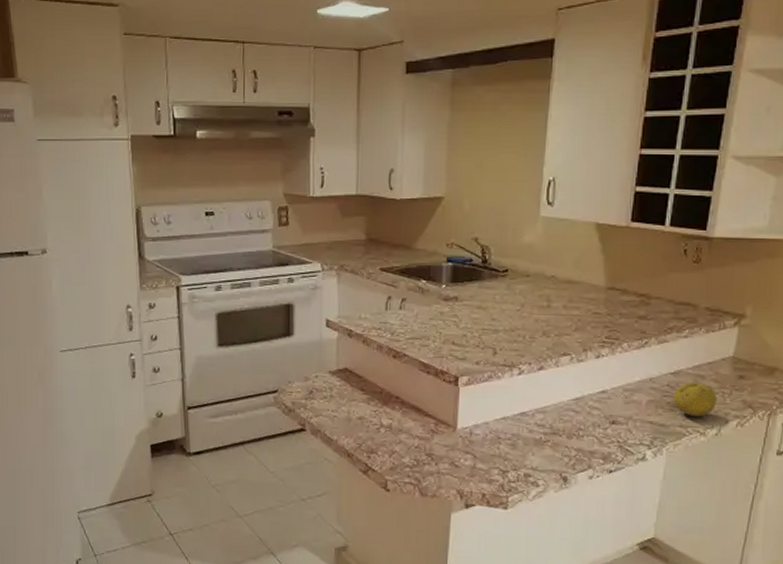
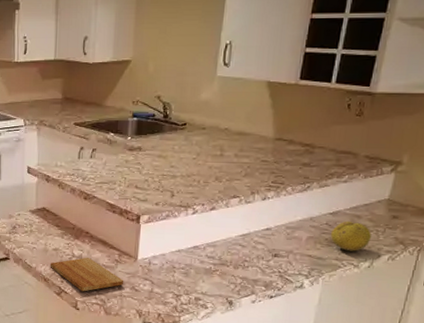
cutting board: none [354,428,442,469] -> present [50,258,124,292]

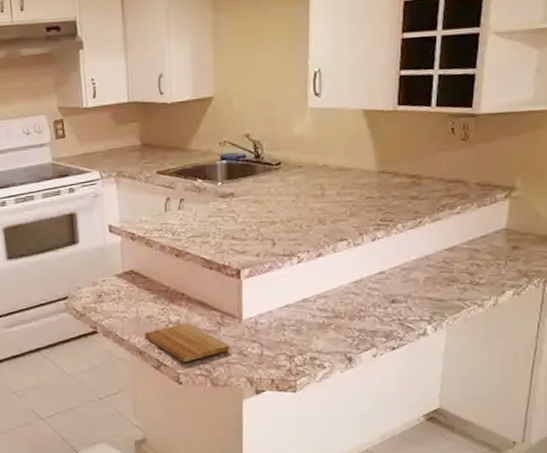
fruit: present [330,221,371,251] -> none [449,256,492,290]

